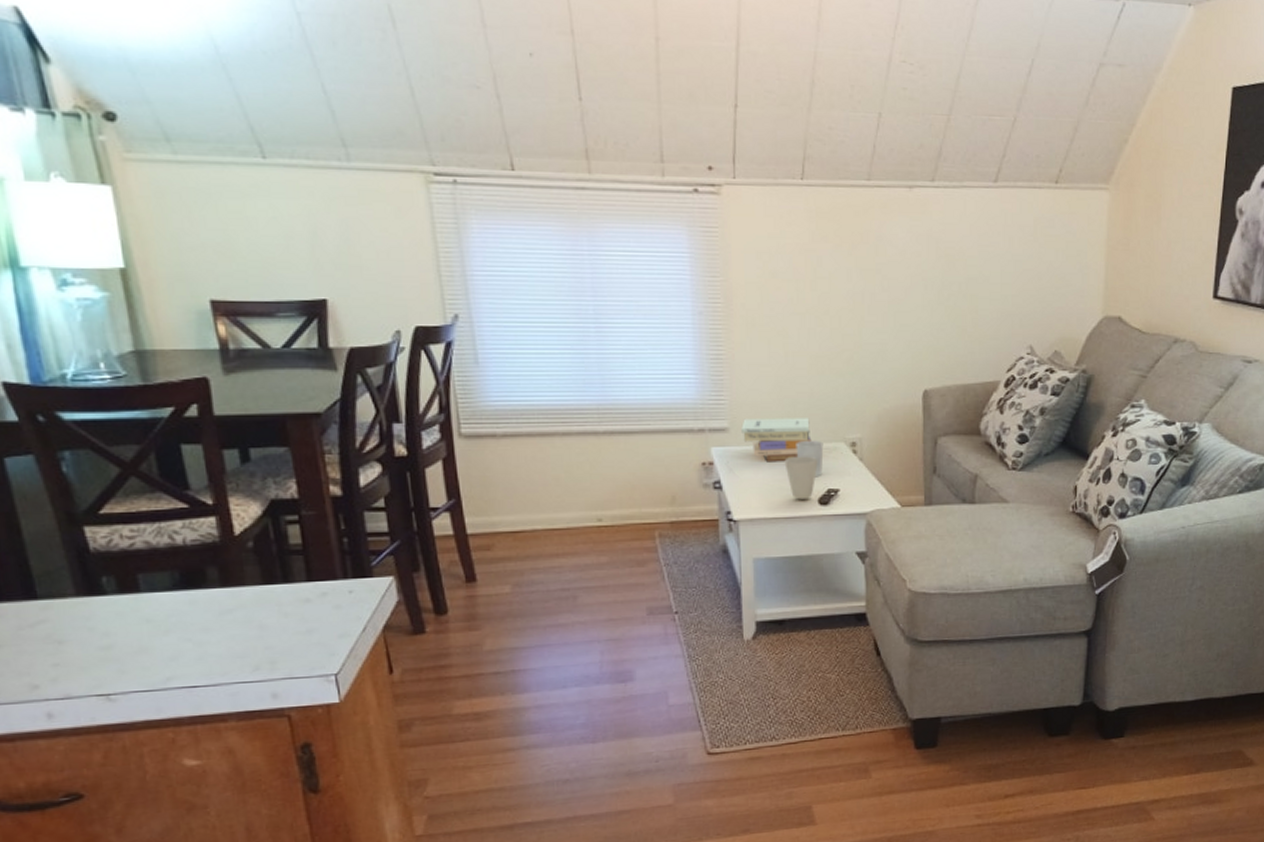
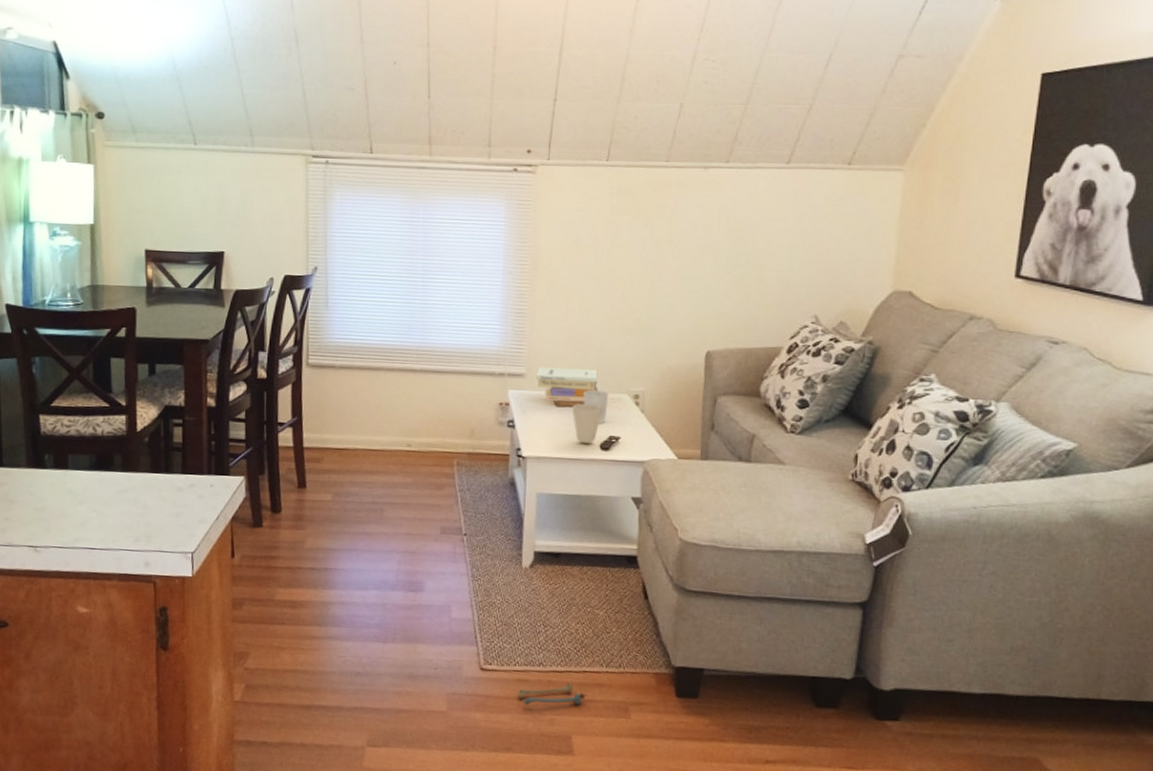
dog toy: none [751,753,825,783] -> present [517,683,587,705]

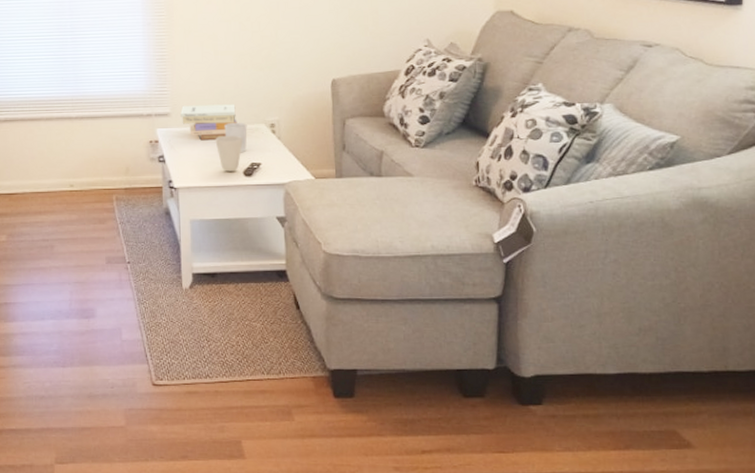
dog toy: present [517,683,587,705] -> none [189,392,252,415]

